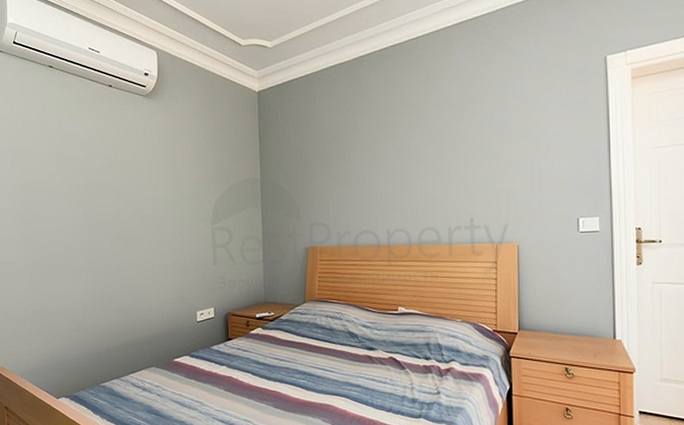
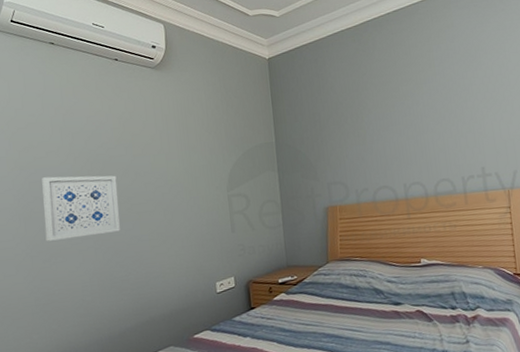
wall art: none [40,198,110,259] -> present [42,175,120,242]

